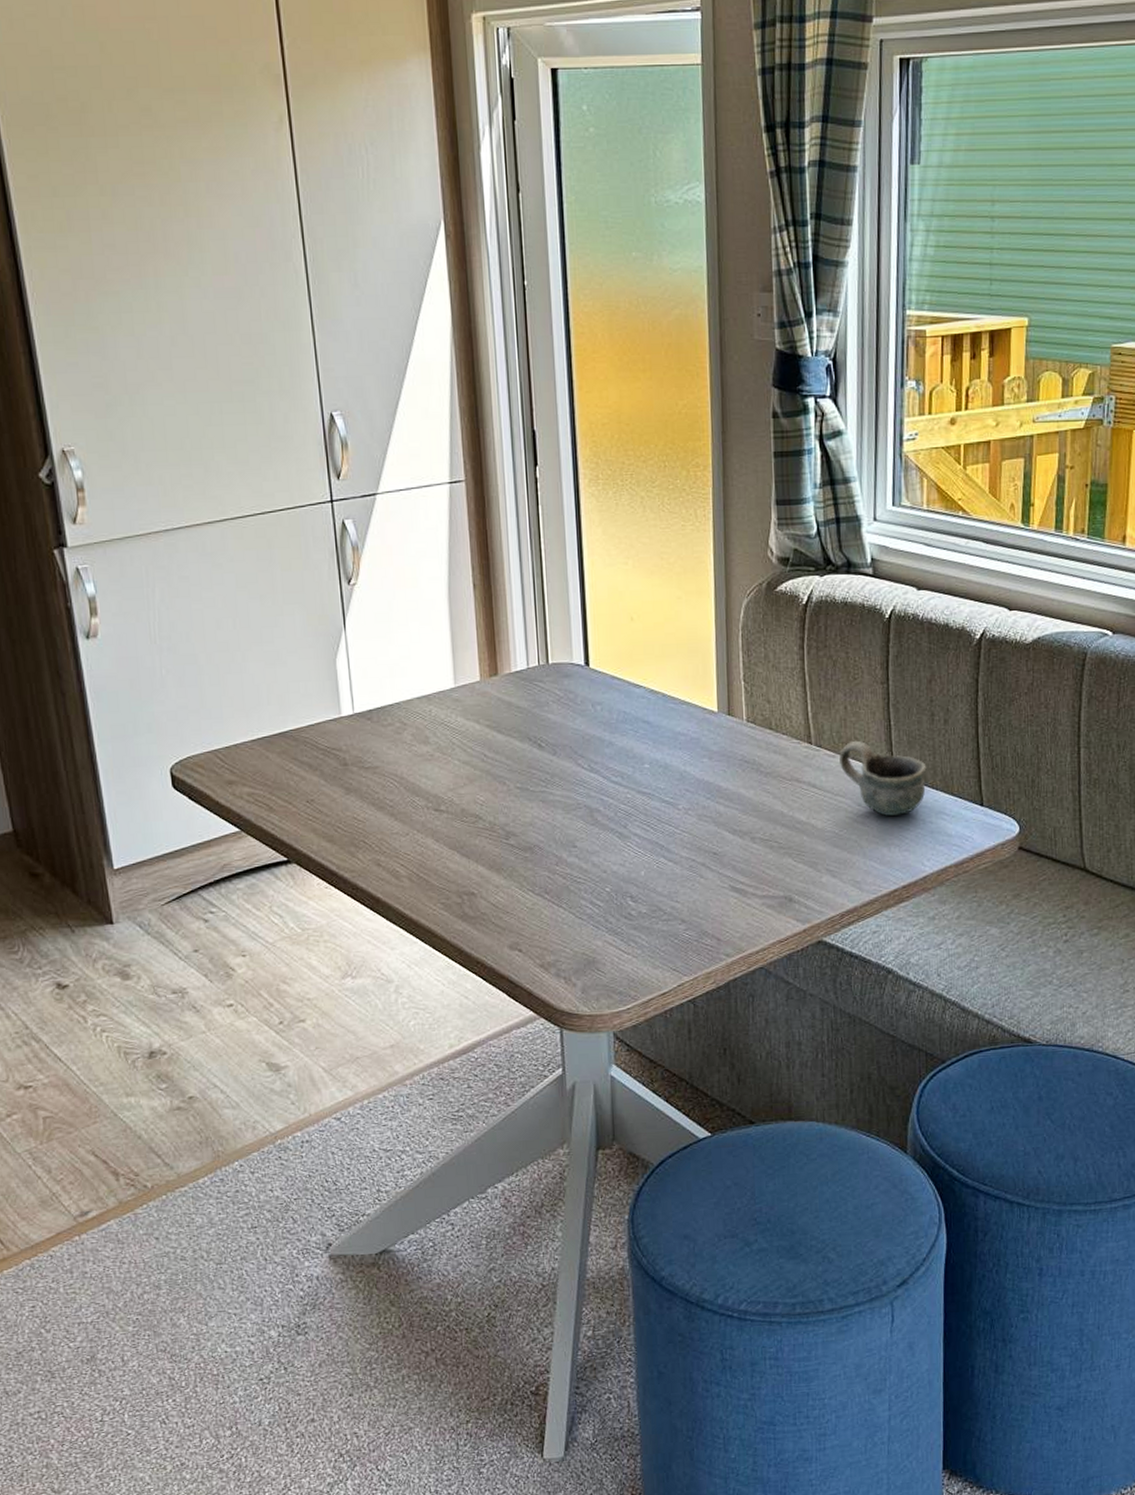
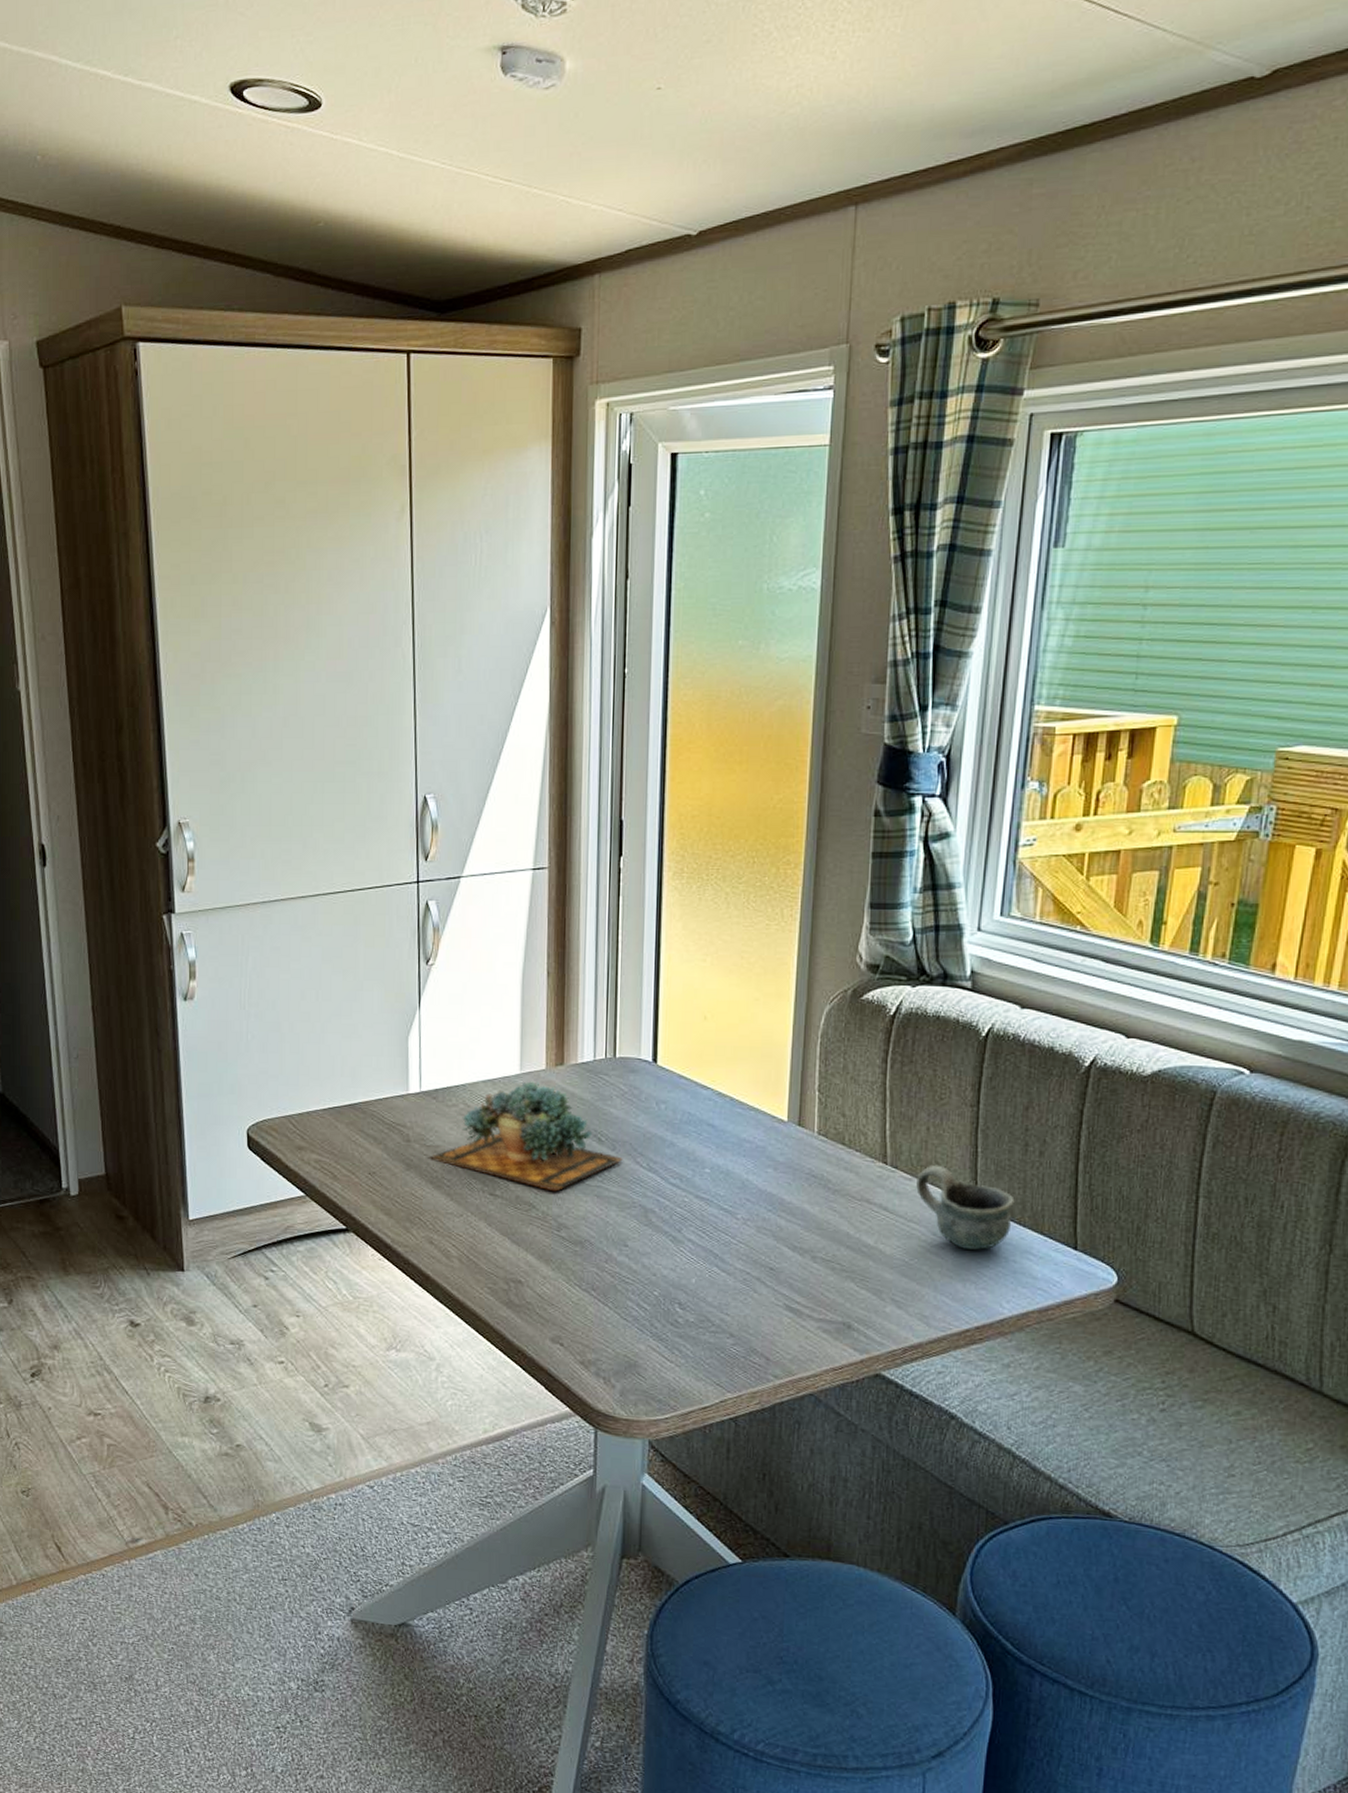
succulent plant: none [367,692,564,801] -> present [428,1080,623,1192]

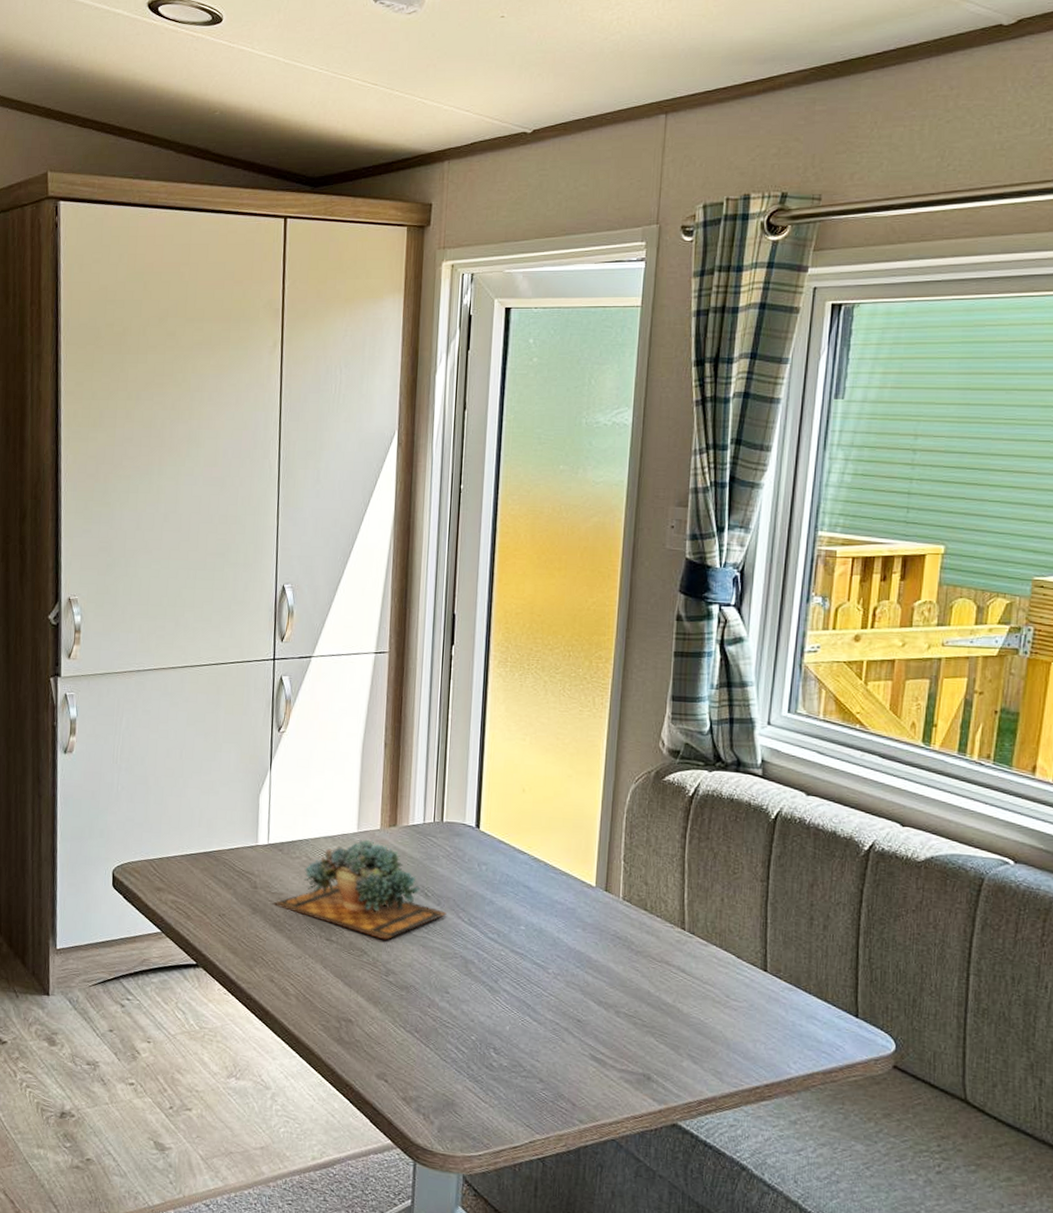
mug: present [916,1164,1015,1250] -> none [711,932,801,1013]

